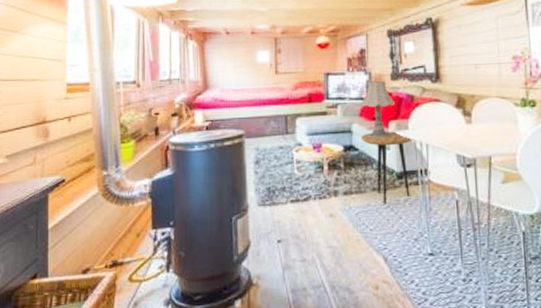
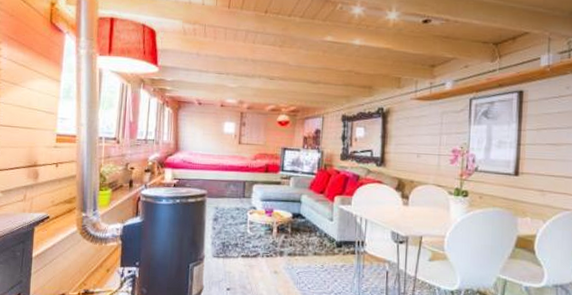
table lamp: present [360,81,396,139] -> none [311,159,343,210]
side table: present [362,131,414,204] -> none [309,204,355,268]

